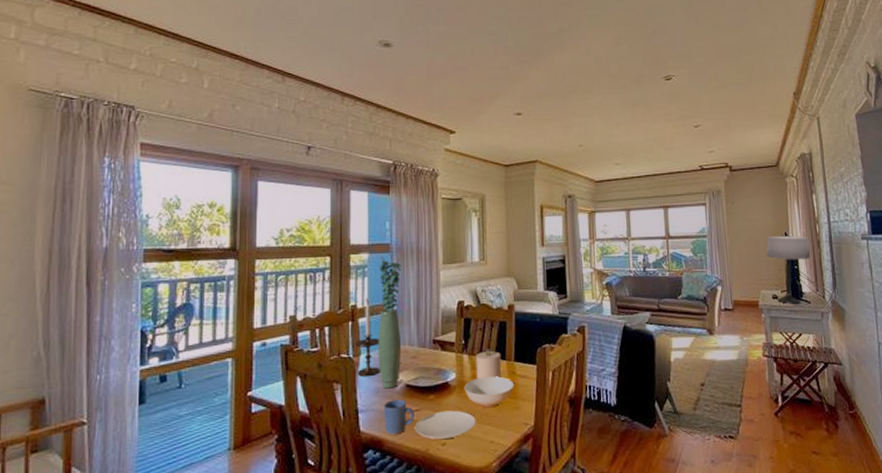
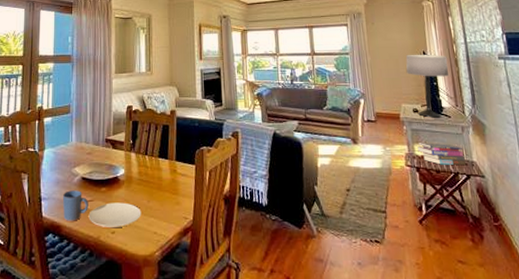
candlestick: present [355,298,380,377] -> none [40,101,60,169]
vase: present [378,256,402,389] -> none [59,66,81,180]
bowl: present [464,376,515,408] -> none [131,174,176,202]
candle: present [475,348,502,379] -> none [142,148,165,175]
books: none [776,330,824,354] -> present [417,142,466,166]

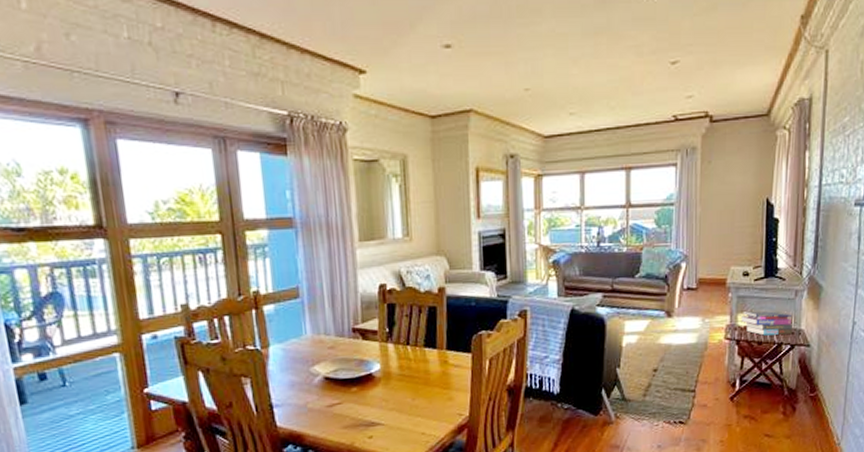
mug: present [62,190,88,221] -> none [300,392,336,429]
plate: present [88,202,142,229] -> none [337,402,405,433]
table lamp: present [405,54,449,118] -> none [742,202,794,282]

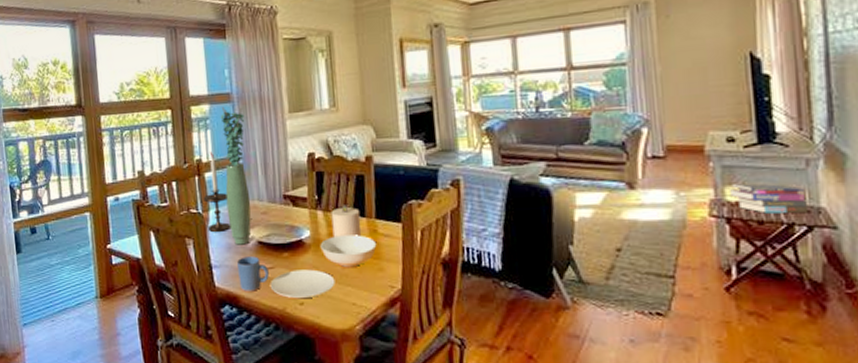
candlestick: none [262,282,293,371] -> present [203,152,230,233]
vase: none [281,233,317,382] -> present [220,107,252,245]
mug: none [300,392,336,429] -> present [236,256,269,292]
plate: none [337,402,405,433] -> present [270,269,335,299]
bowl: none [390,366,447,399] -> present [320,235,377,268]
candle: none [402,336,433,370] -> present [331,203,362,237]

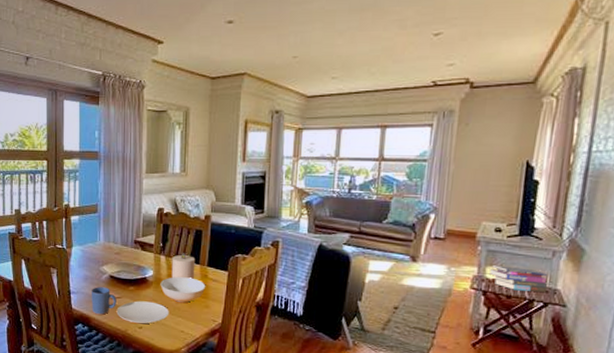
candlestick: present [203,152,230,233] -> none [68,199,88,266]
vase: present [220,107,252,245] -> none [87,163,109,278]

